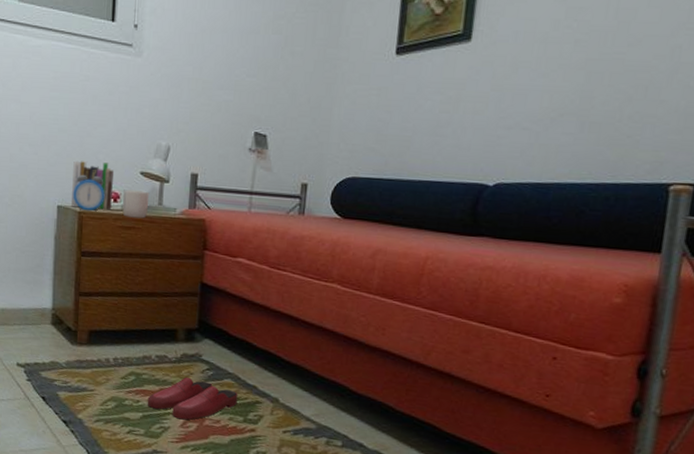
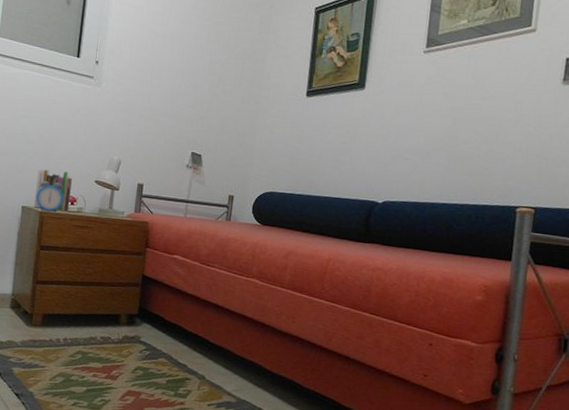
mug: present [122,189,150,219] -> none [78,194,102,220]
slippers: present [147,377,238,420] -> none [91,356,170,394]

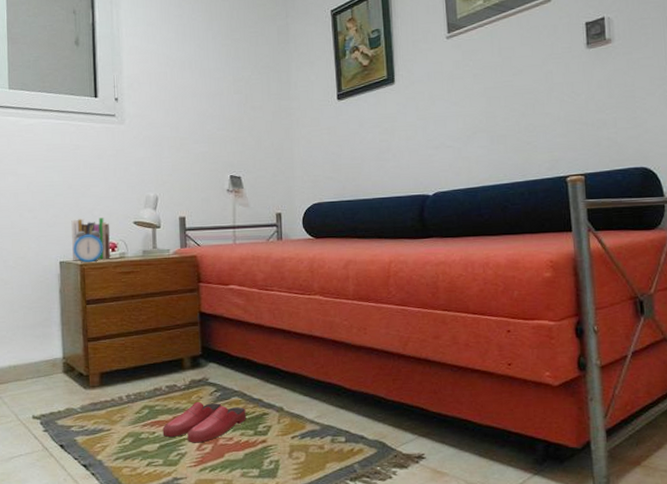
slippers: none [91,356,170,394] -> present [162,401,246,443]

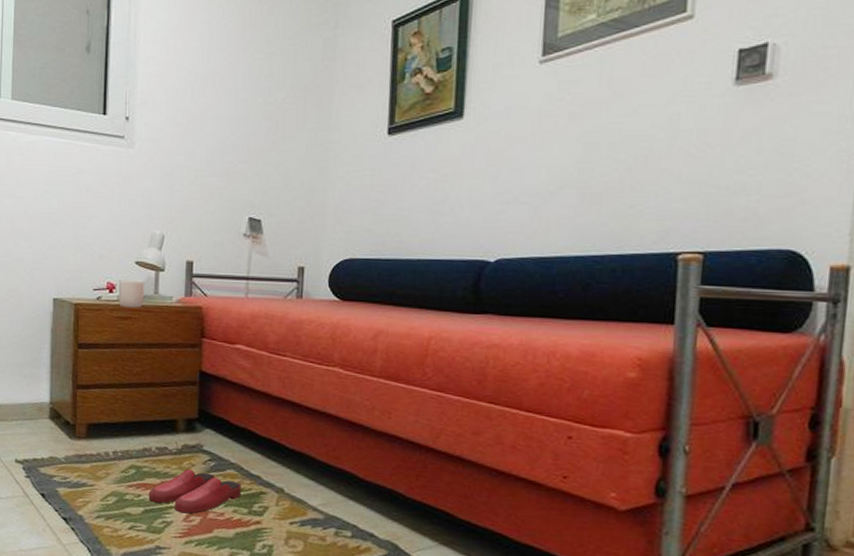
books: present [71,218,110,261] -> none [66,253,110,301]
alarm clock: present [73,230,103,263] -> none [69,266,100,303]
mug: none [120,238,145,263] -> present [118,279,145,308]

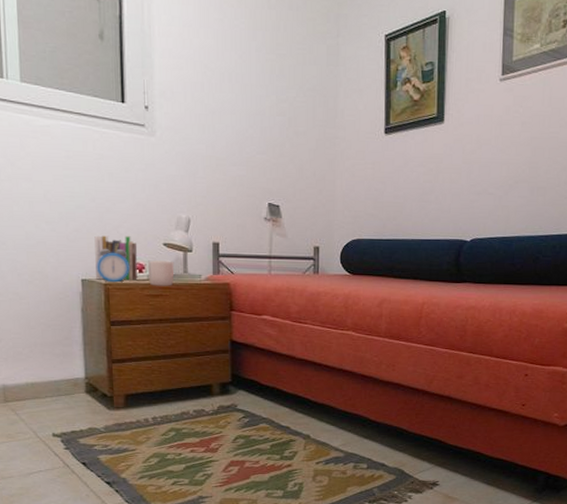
books: none [66,253,110,301] -> present [94,235,138,281]
alarm clock: none [69,266,100,303] -> present [97,248,130,283]
slippers: present [148,468,242,514] -> none [189,426,273,465]

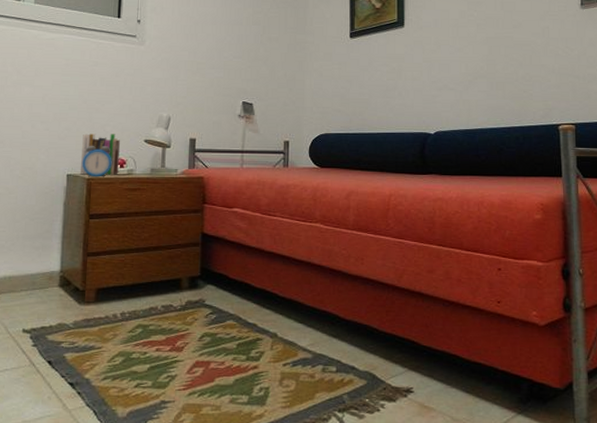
mug: present [148,260,175,286] -> none [128,156,153,180]

